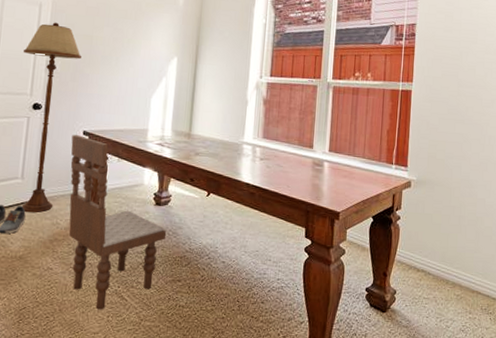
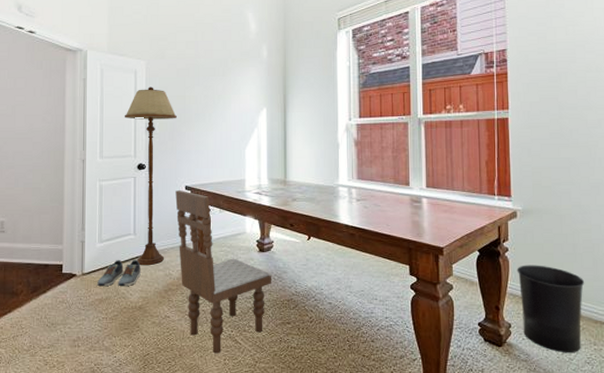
waste bin: none [406,233,467,320] -> present [517,265,585,352]

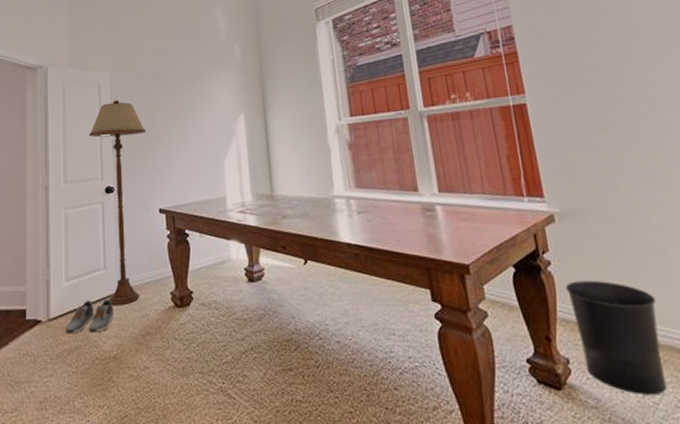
dining chair: present [175,190,271,354] -> none [148,214,266,413]

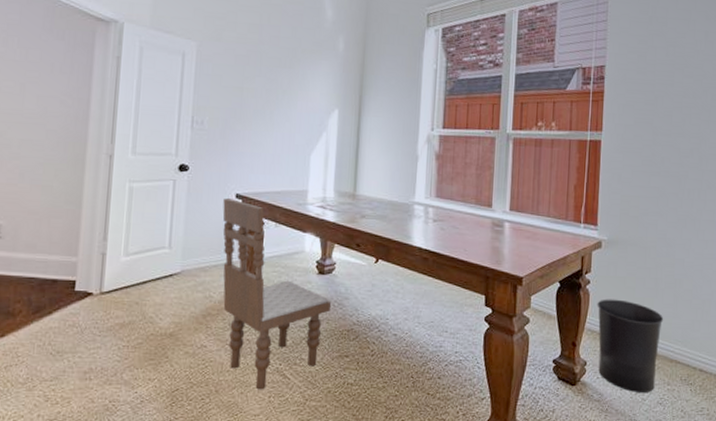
shoe: present [65,300,114,334] -> none [119,278,175,310]
floor lamp: present [89,100,146,306] -> none [167,73,231,286]
dining chair: none [148,214,266,413] -> present [222,198,330,390]

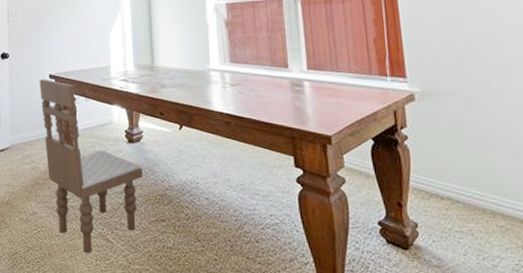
waste bin: present [597,299,664,392] -> none [419,154,506,258]

